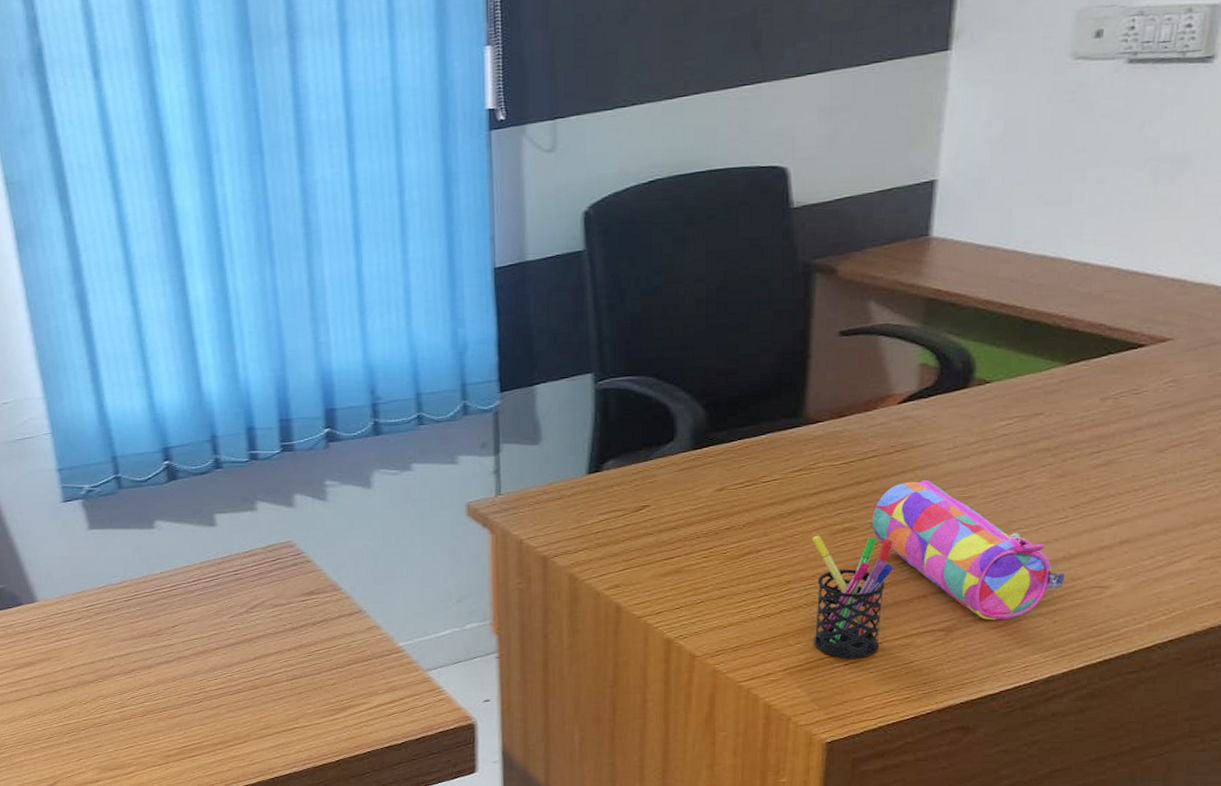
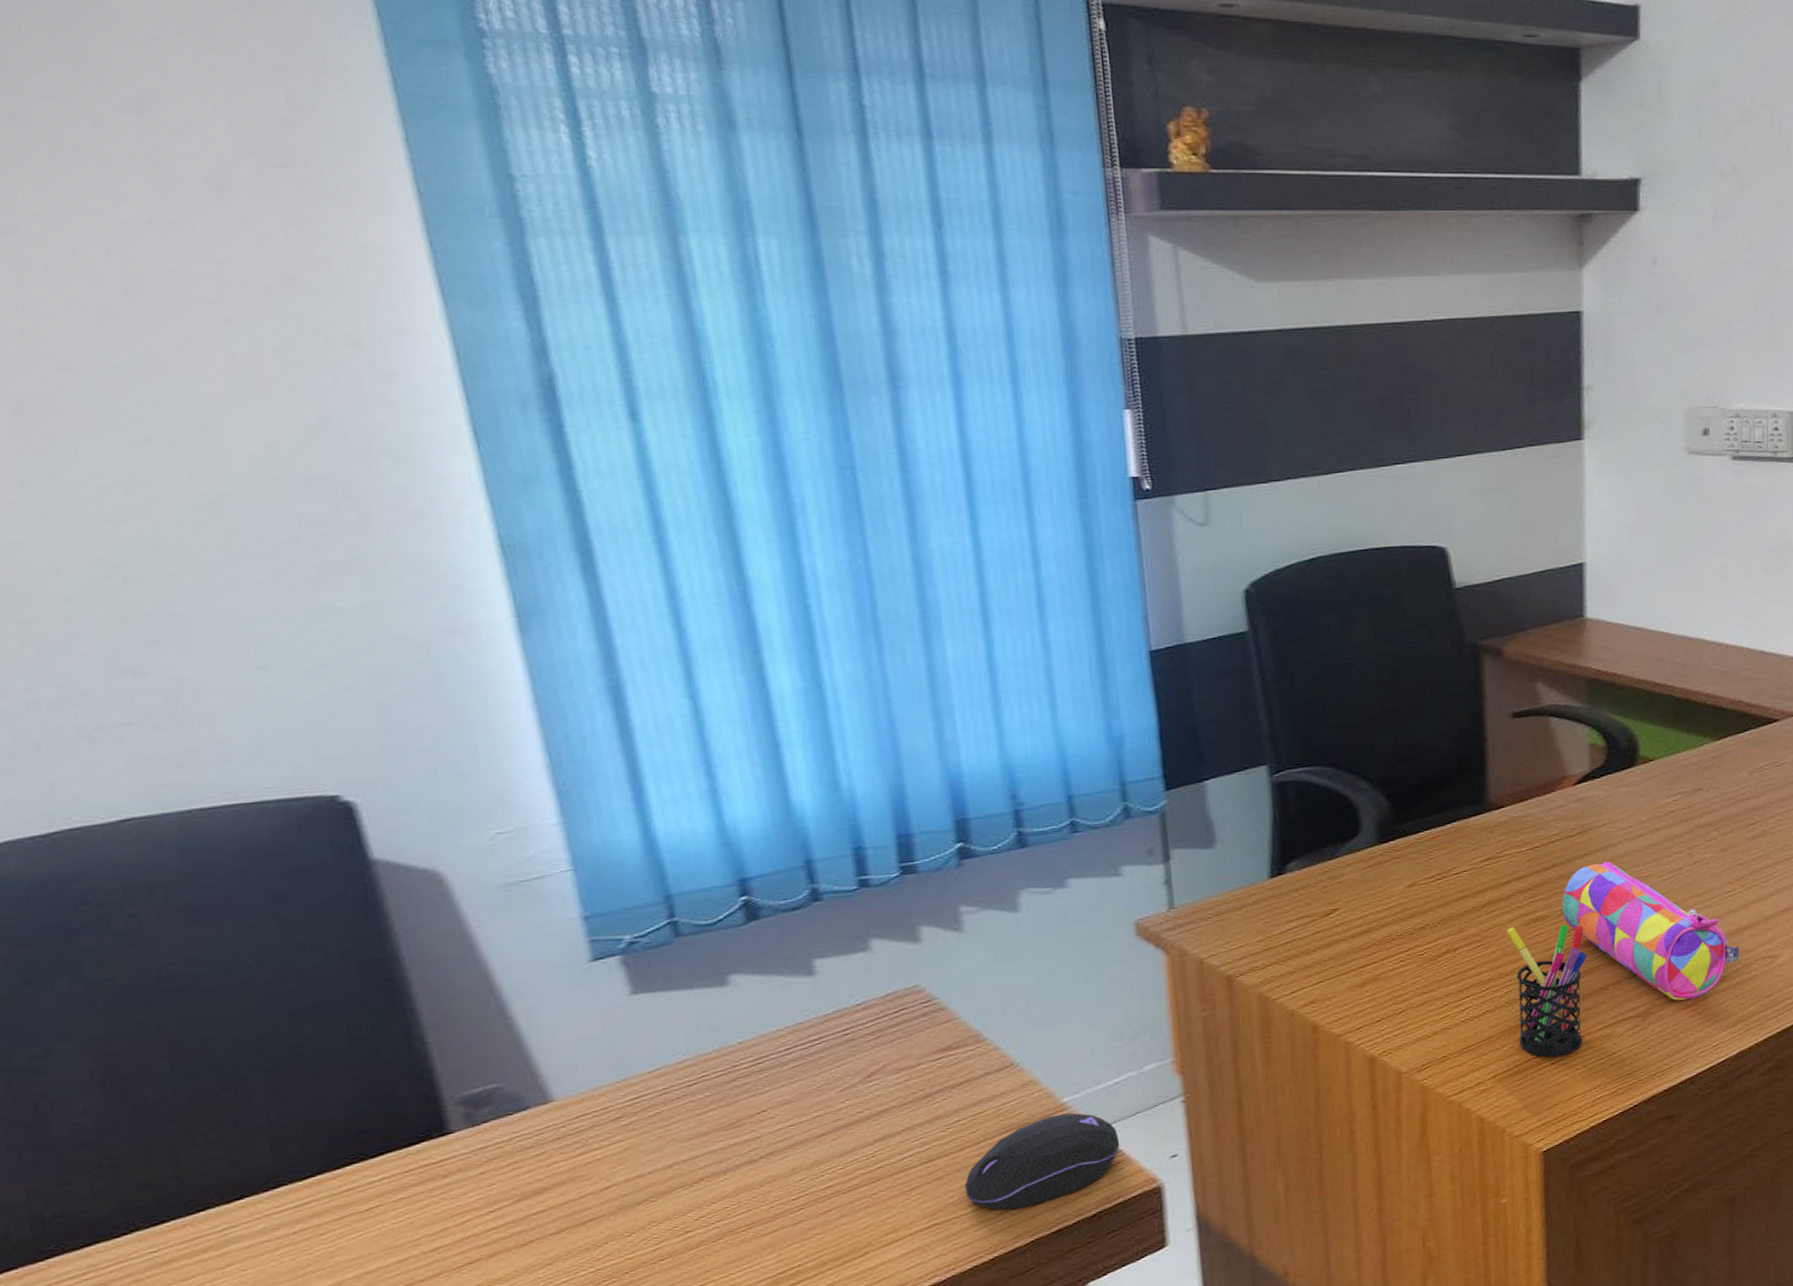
computer mouse: none [319,655,443,724] -> present [964,1112,1120,1210]

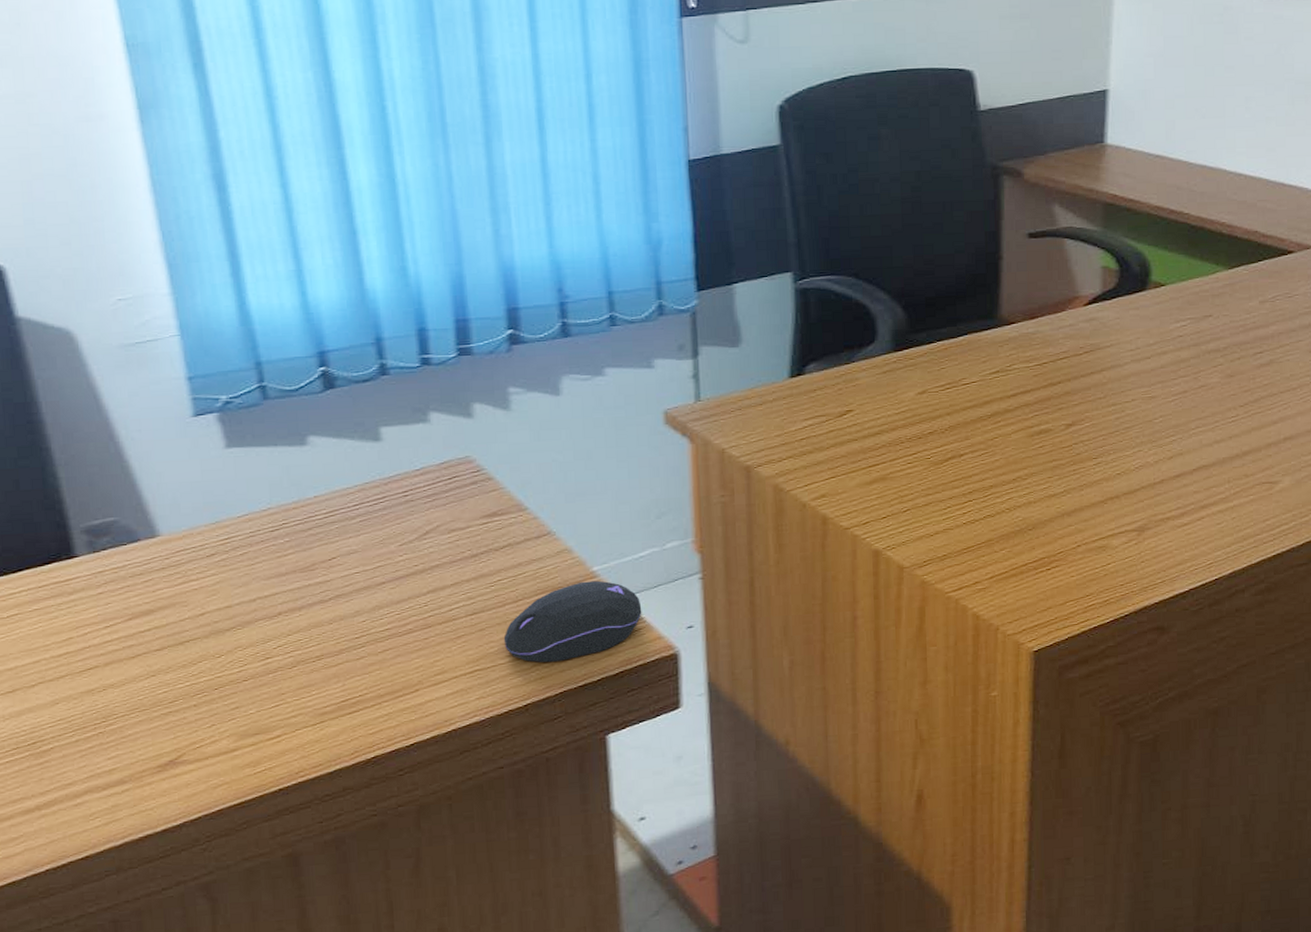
pen holder: present [1506,924,1586,1057] -> none [1010,437,1087,564]
pencil case: present [1561,862,1740,1001] -> none [1065,381,1239,519]

